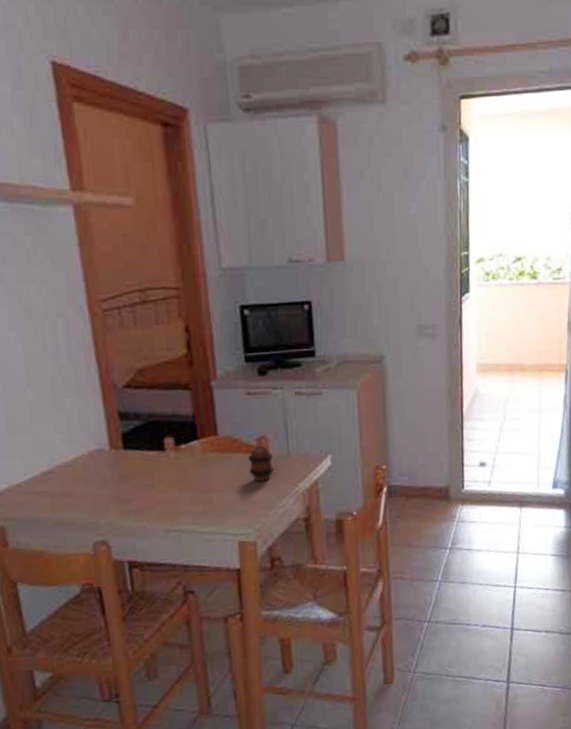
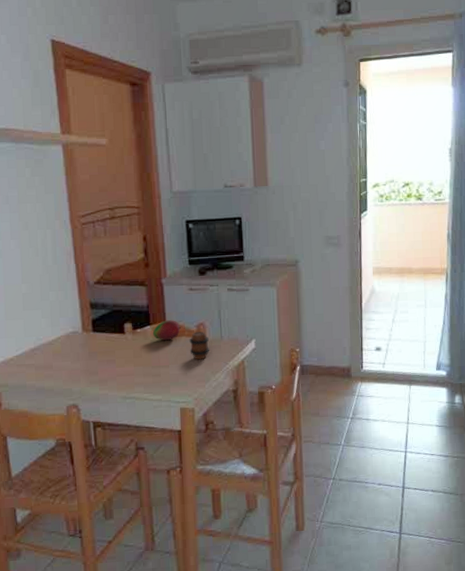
fruit: none [200,432,237,458] -> present [152,320,181,340]

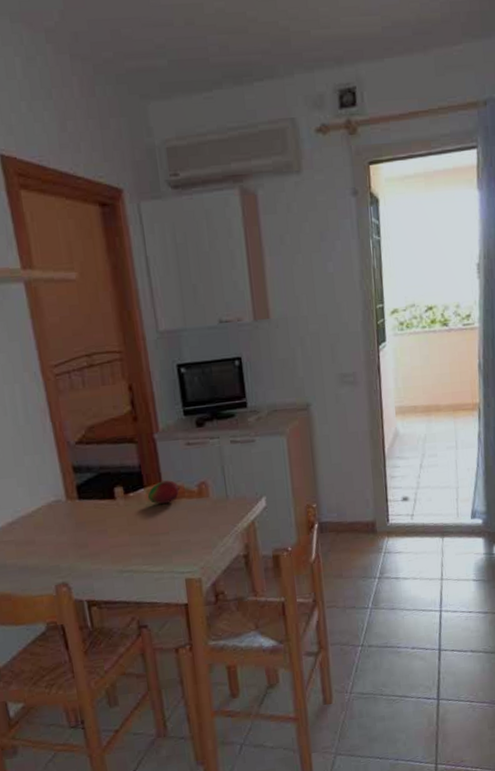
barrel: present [189,331,209,360] -> none [190,491,214,524]

